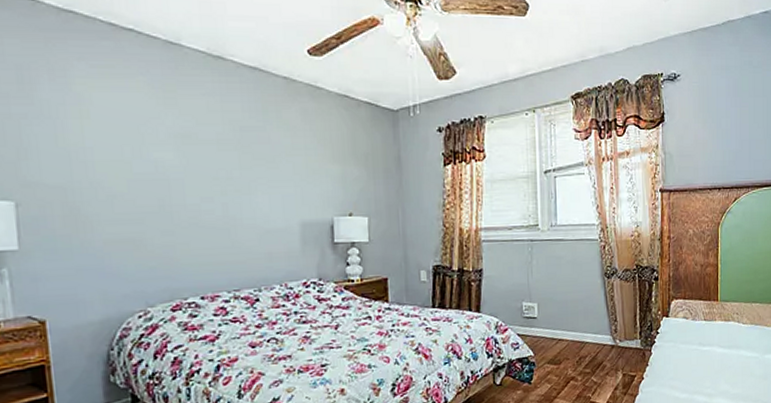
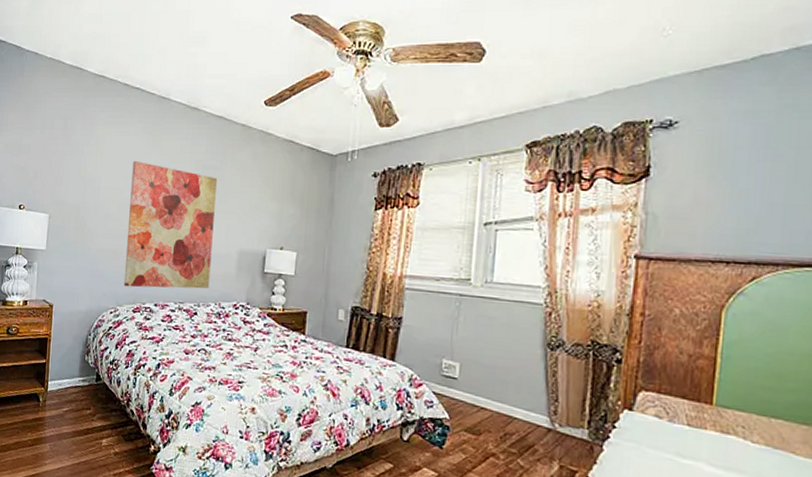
wall art: none [140,124,270,282] -> present [123,161,218,289]

